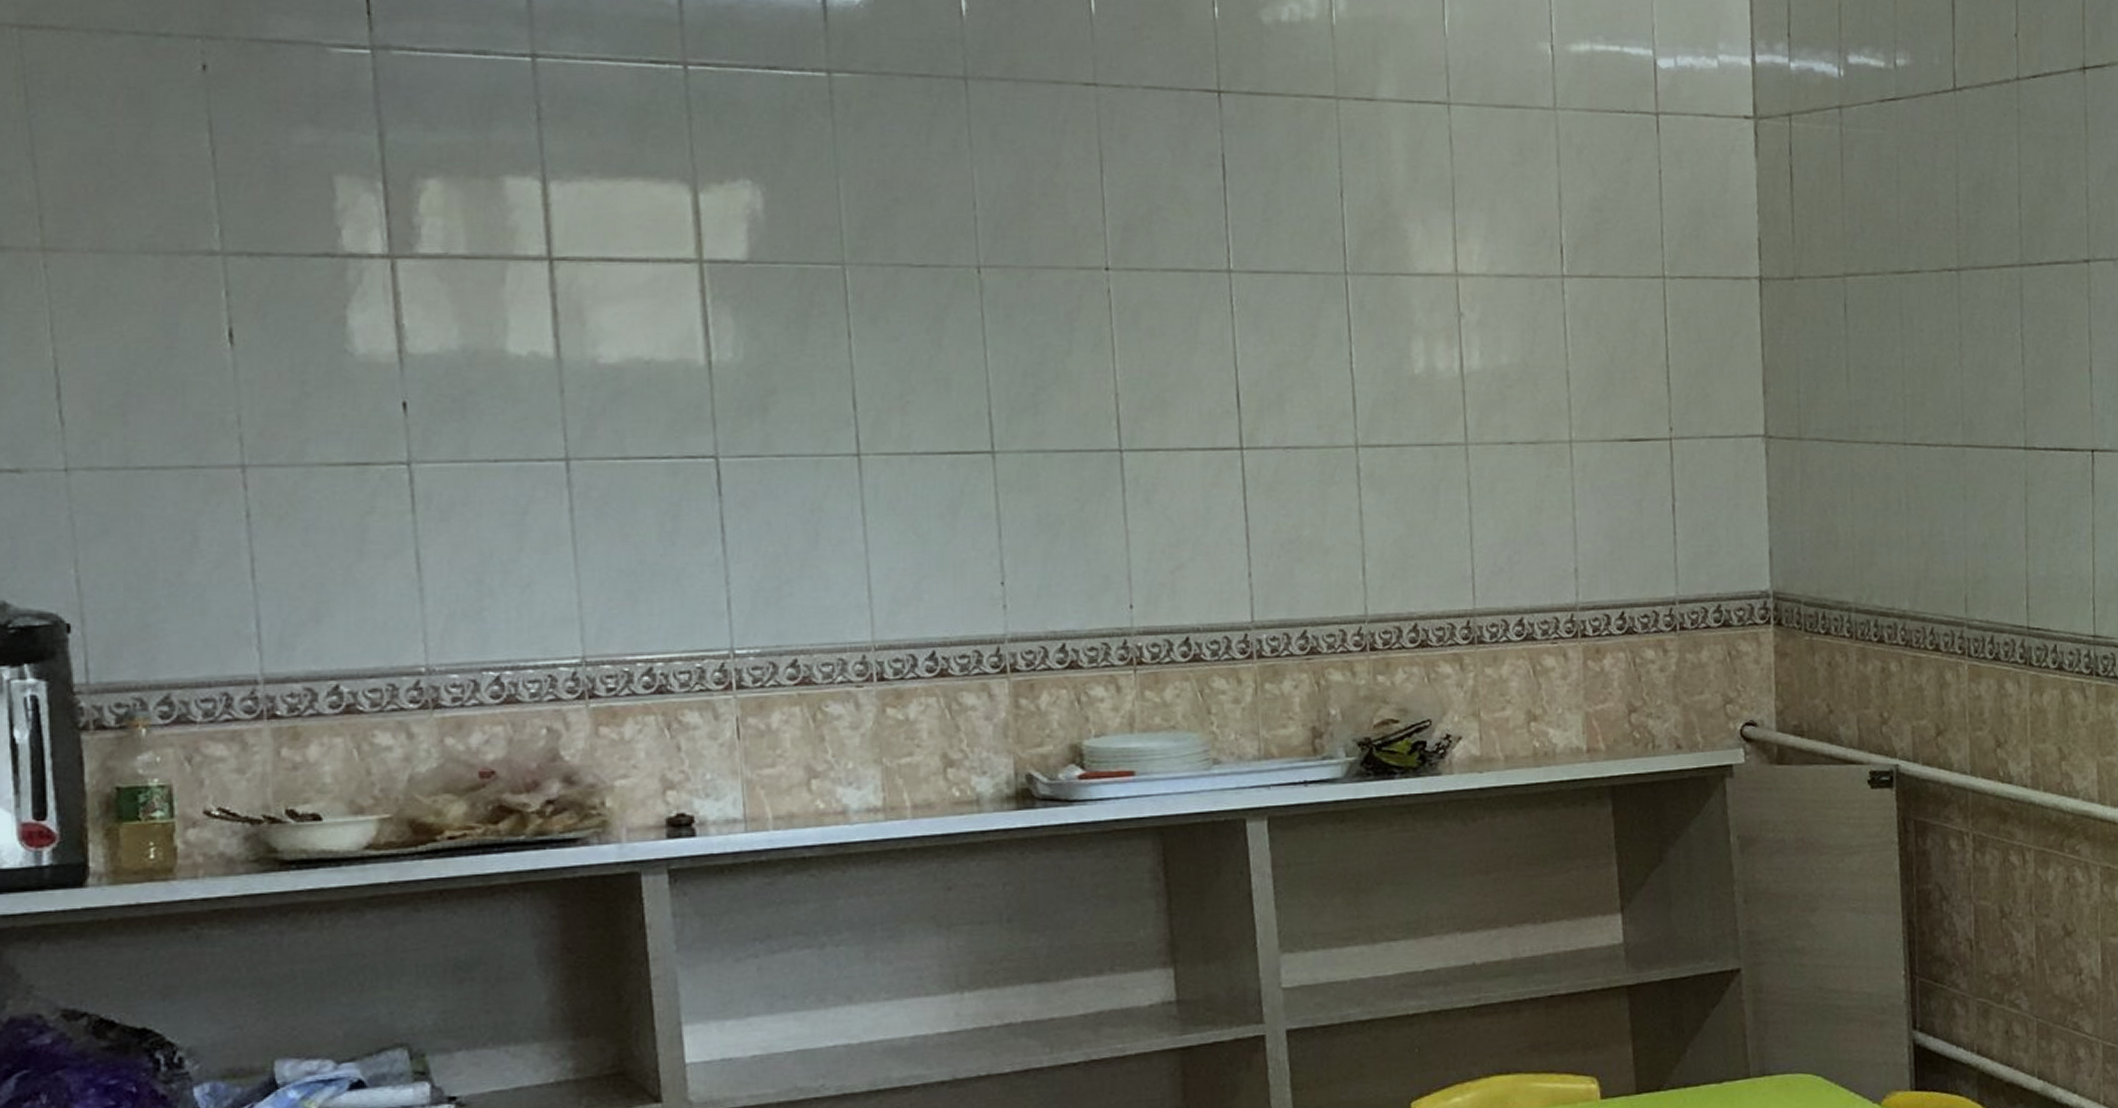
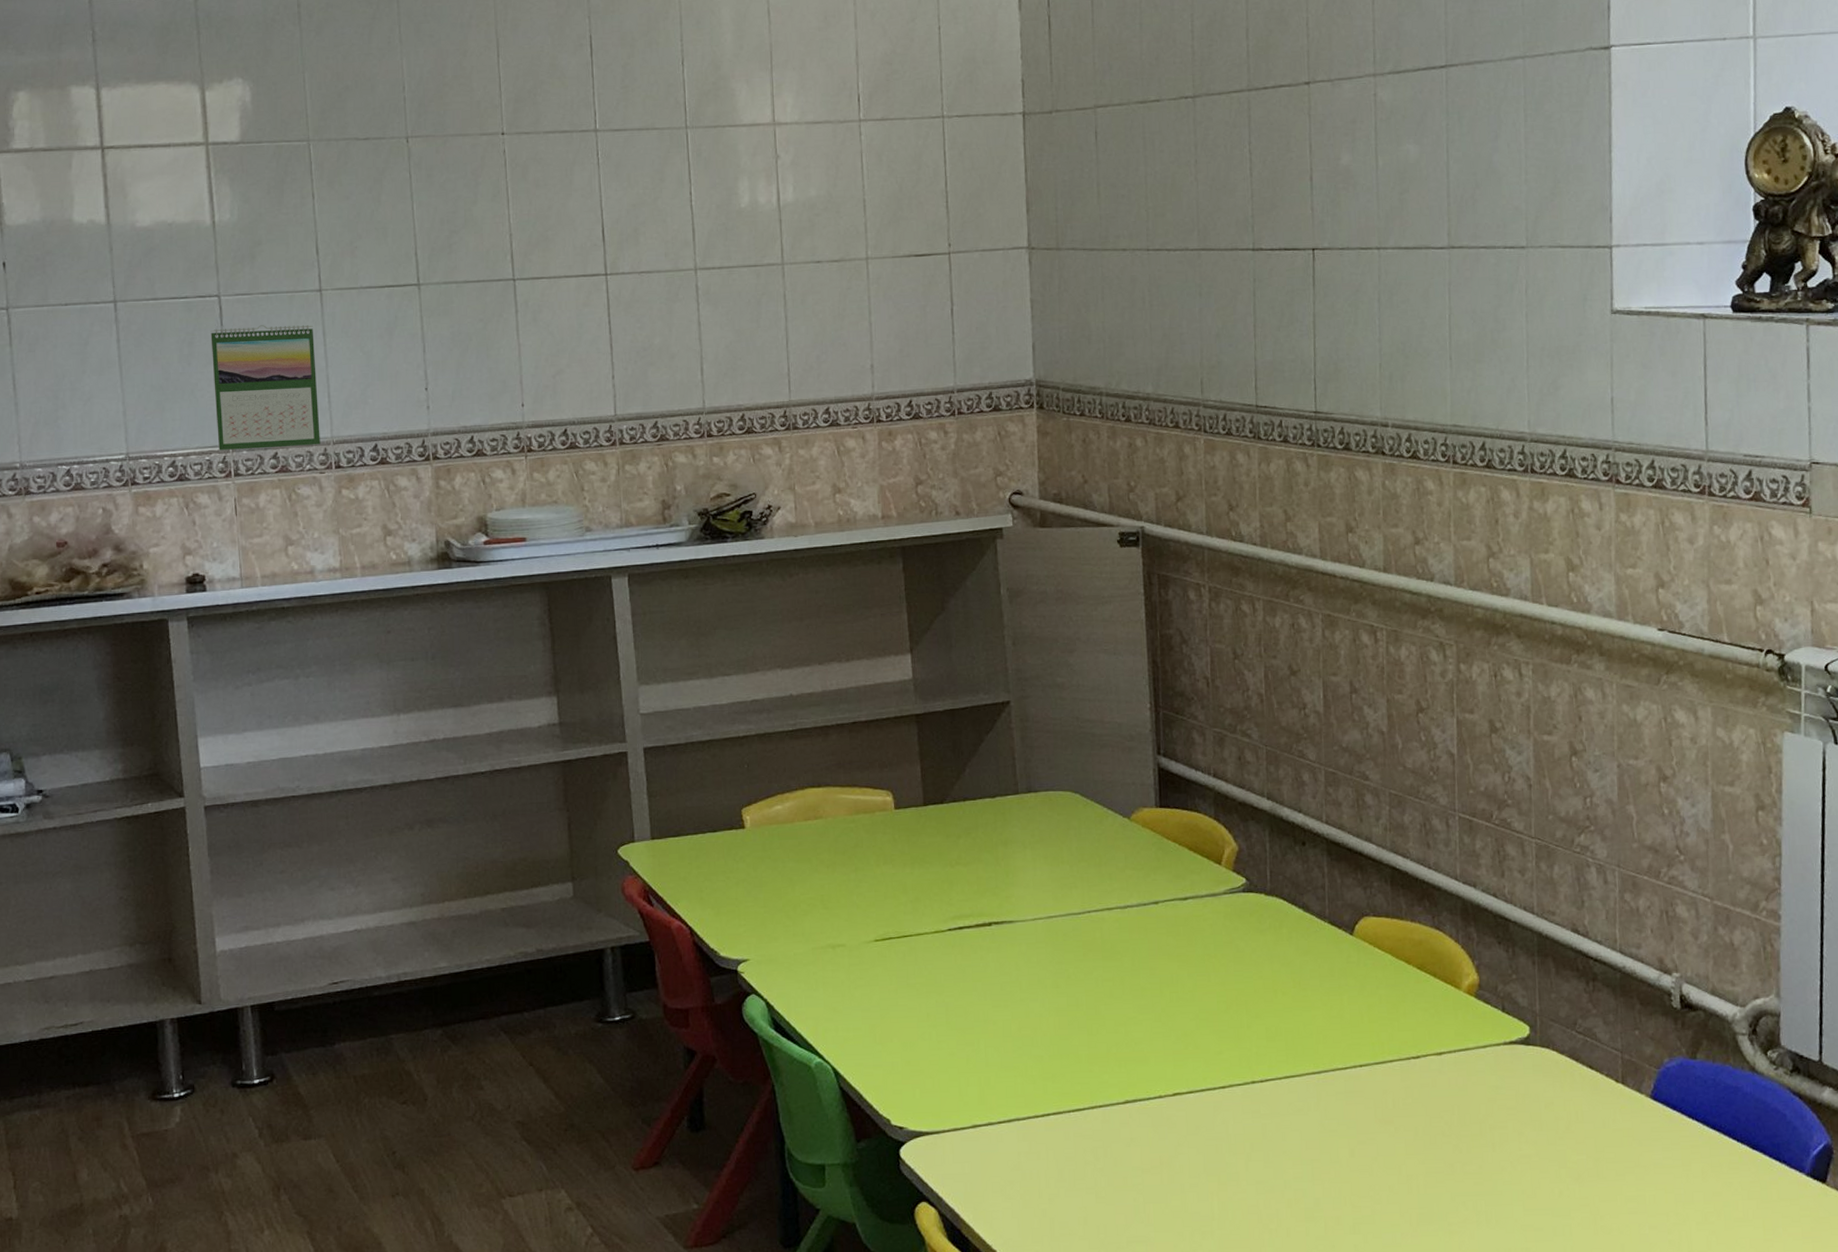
calendar: none [704,496,857,655] -> present [210,325,320,450]

